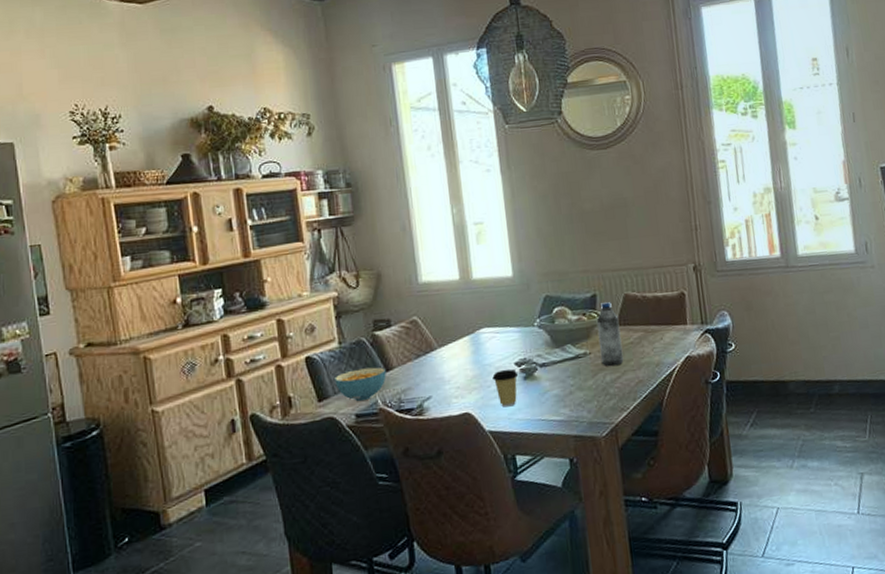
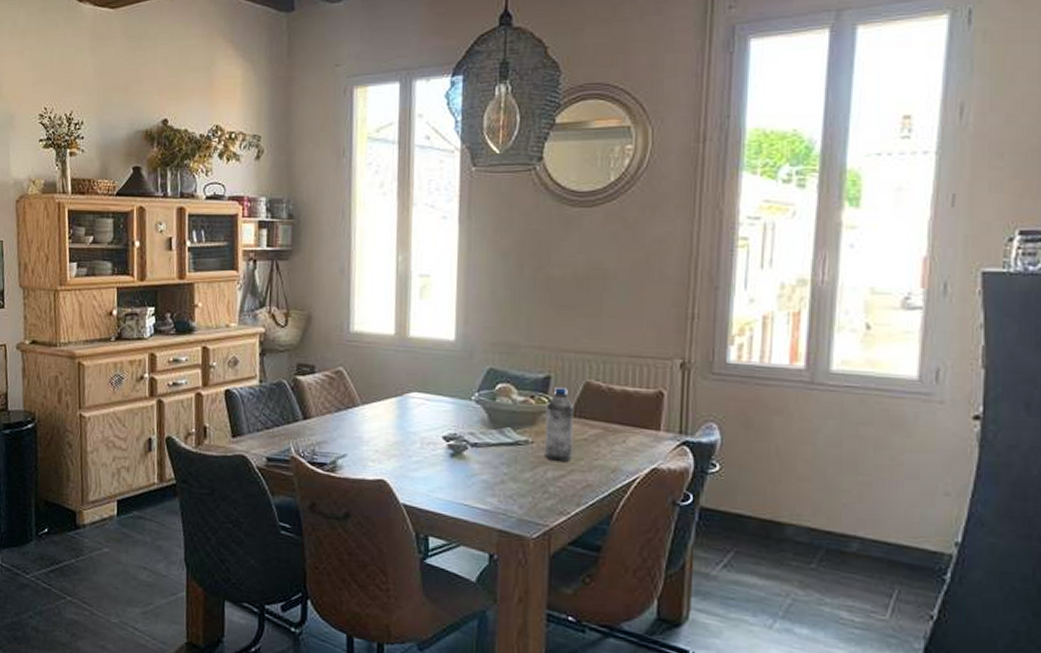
cereal bowl: present [335,367,387,402] -> none [251,411,303,446]
coffee cup: present [492,369,519,407] -> none [415,442,445,483]

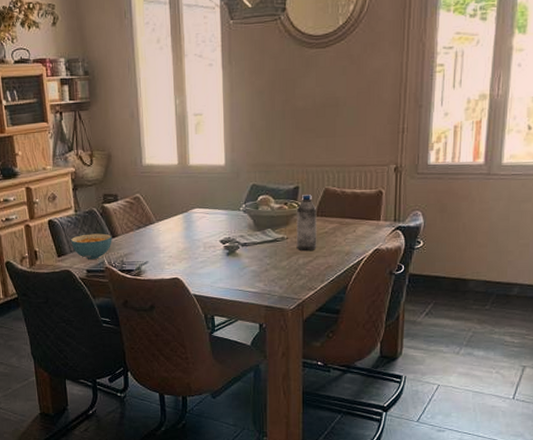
cereal bowl: none [251,411,303,446] -> present [71,233,112,260]

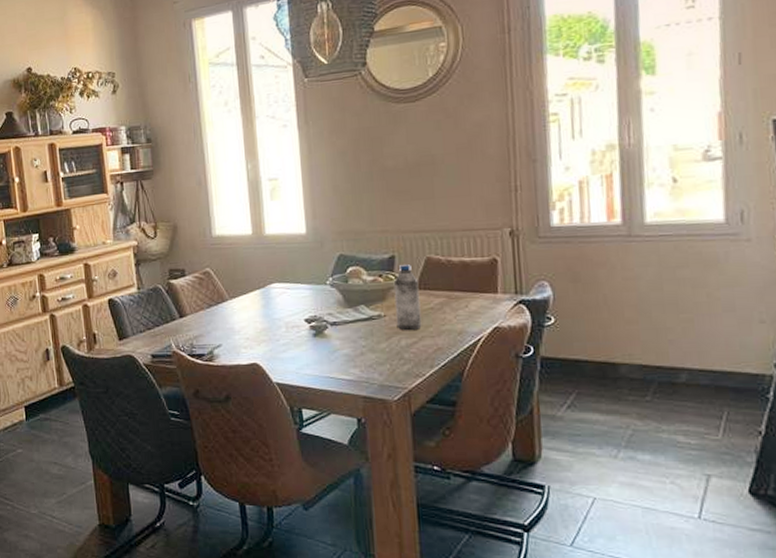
cereal bowl: present [71,233,112,260] -> none [133,313,180,344]

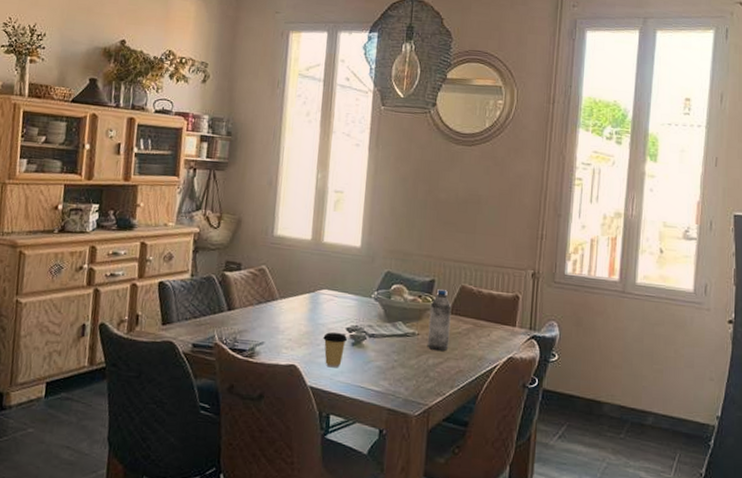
coffee cup: none [282,326,308,362] -> present [323,332,348,368]

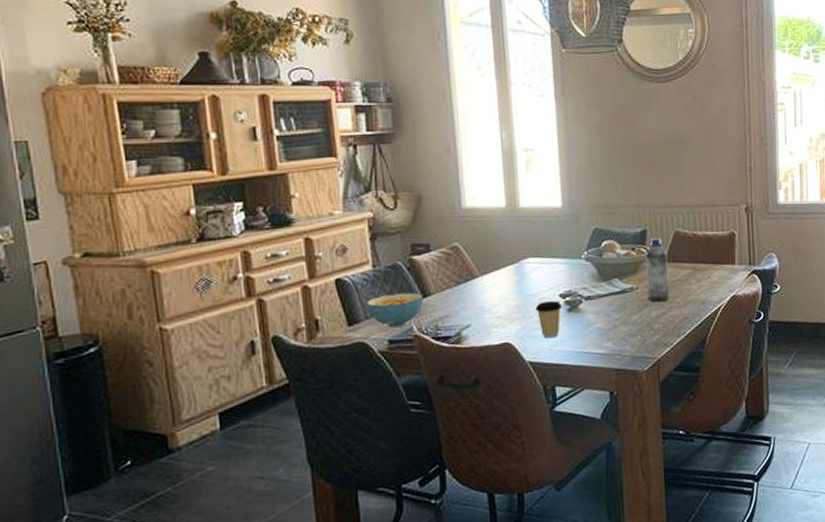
cereal bowl: none [180,302,228,333] -> present [367,292,423,327]

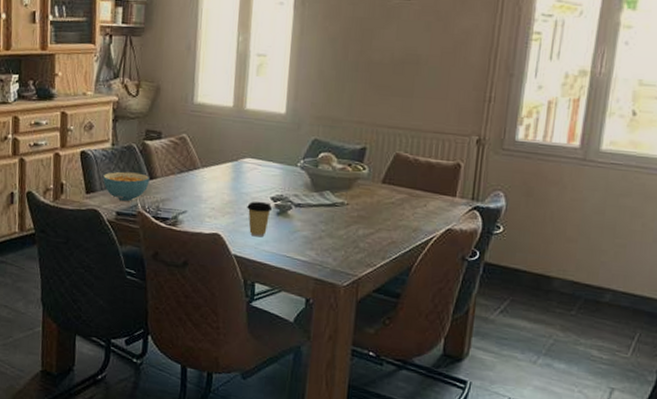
water bottle: present [645,238,670,302] -> none [357,157,385,221]

